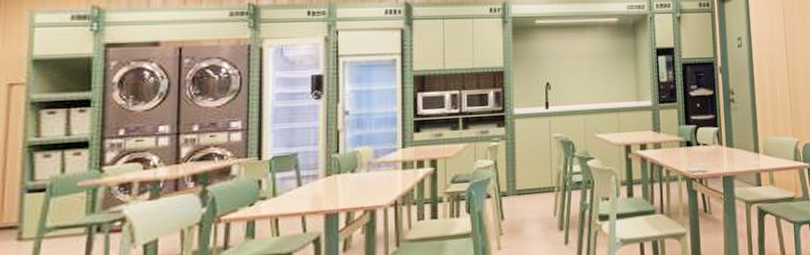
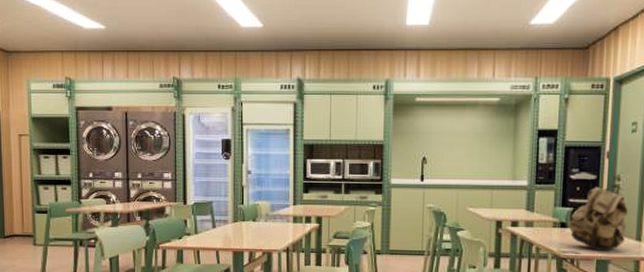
backpack: none [693,99,745,167] -> present [568,185,628,251]

